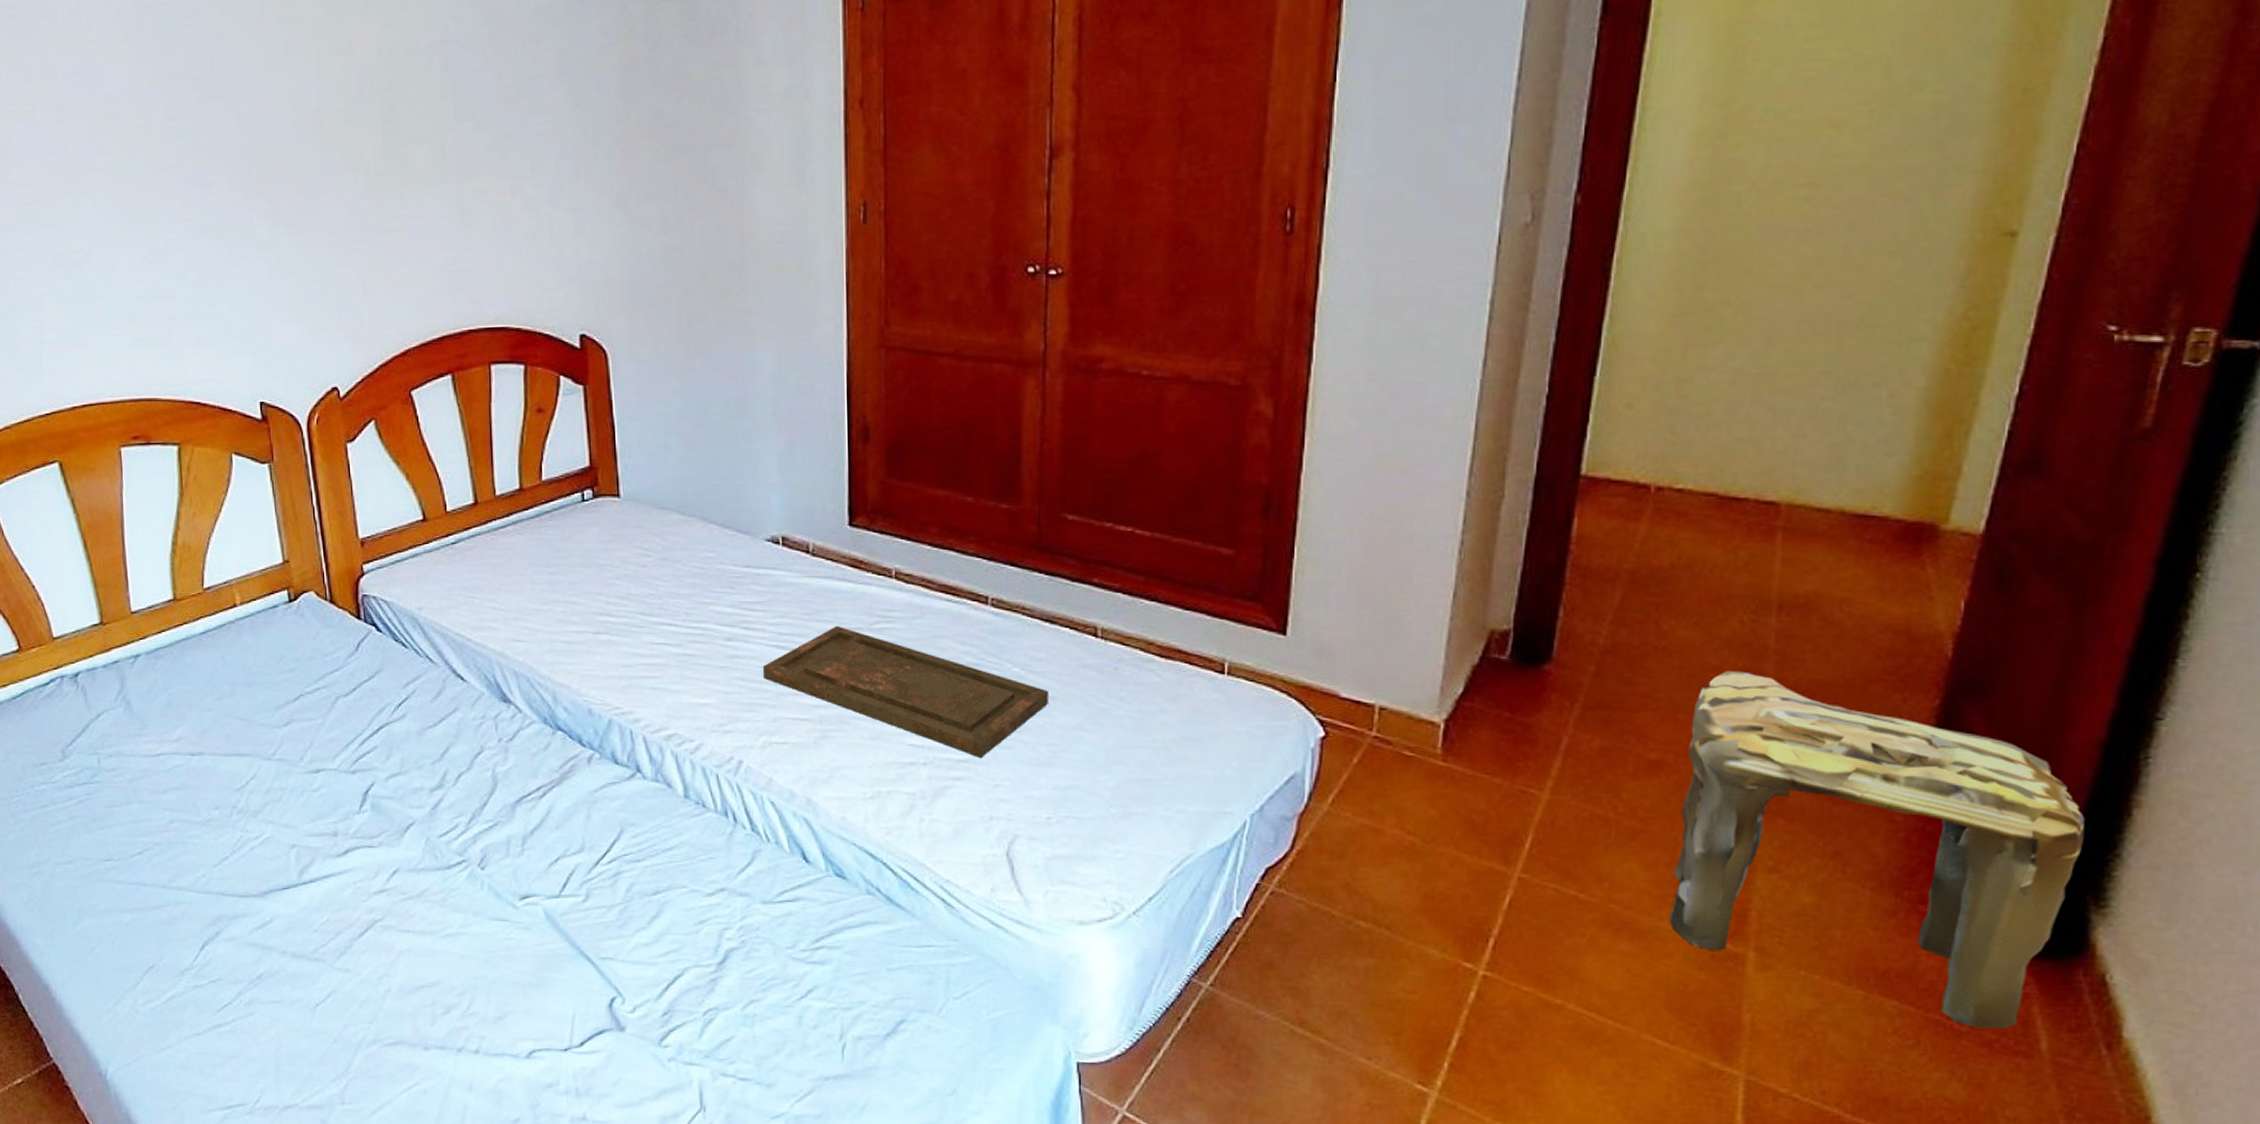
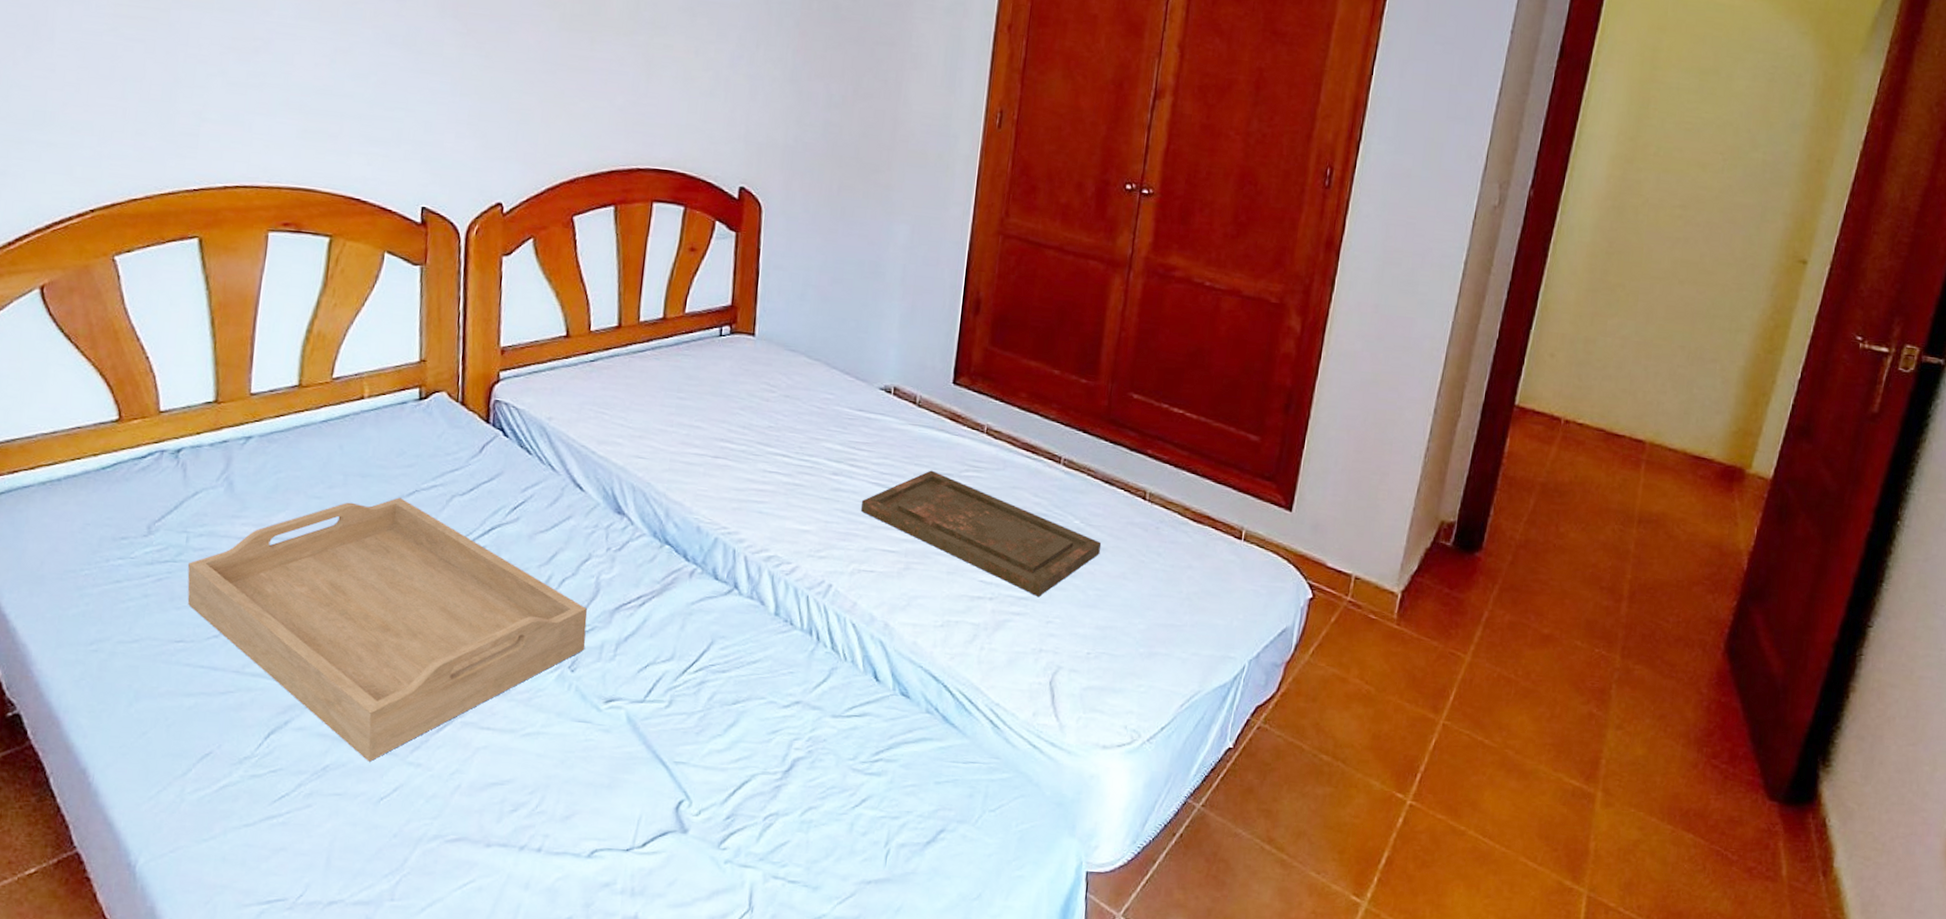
serving tray: none [104,703,492,969] -> present [187,497,587,762]
stool: present [1668,671,2085,1029] -> none [1545,568,1821,859]

